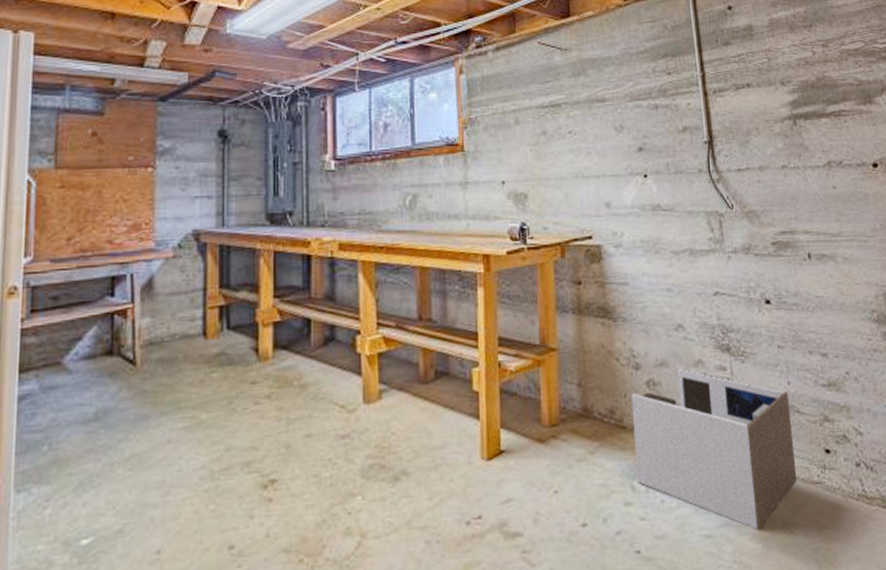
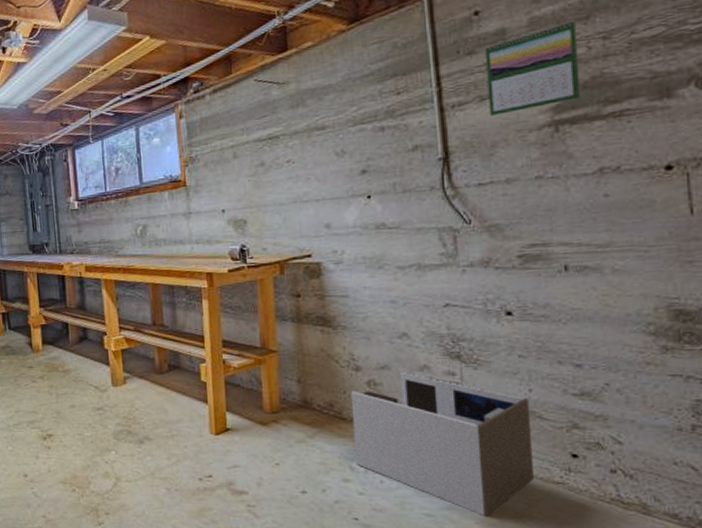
calendar: none [738,25,811,105] -> present [485,19,581,116]

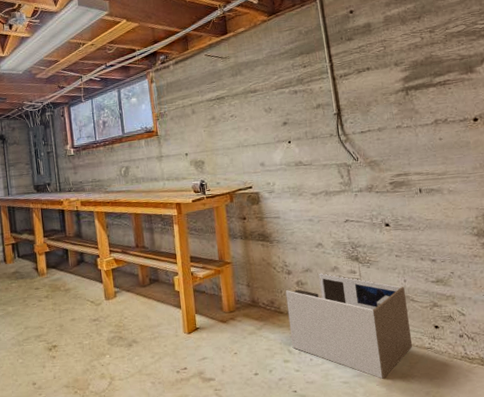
calendar: present [485,19,581,116] -> none [358,18,420,84]

